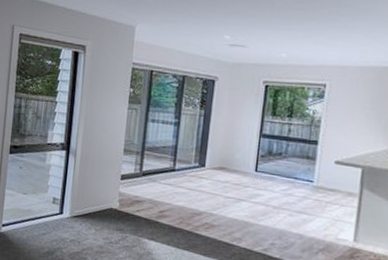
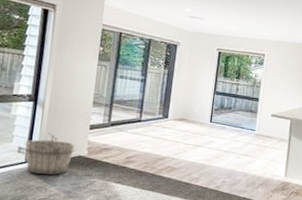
wooden bucket: none [59,182,107,228] -> present [24,132,75,175]

